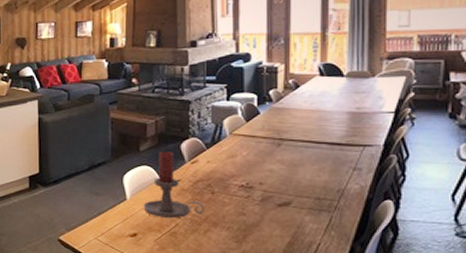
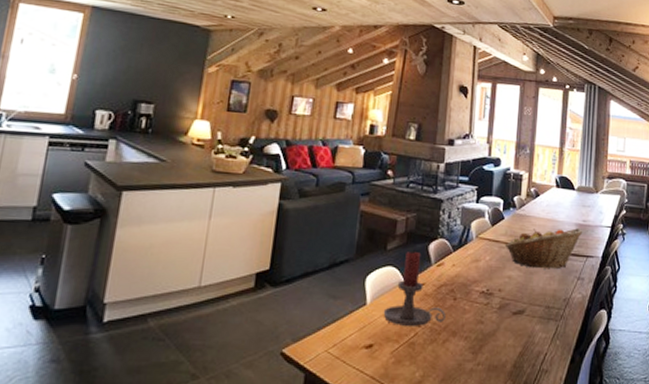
fruit basket: none [262,117,357,161] -> present [504,228,583,270]

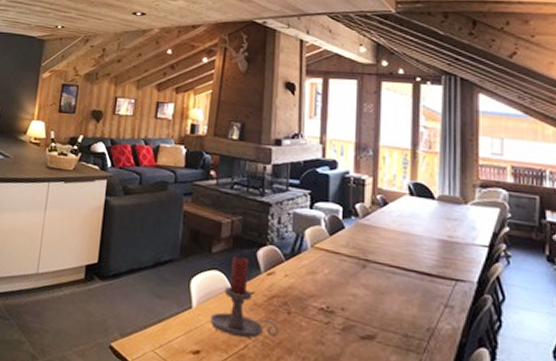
fruit basket: present [504,228,583,270] -> none [346,242,449,292]

